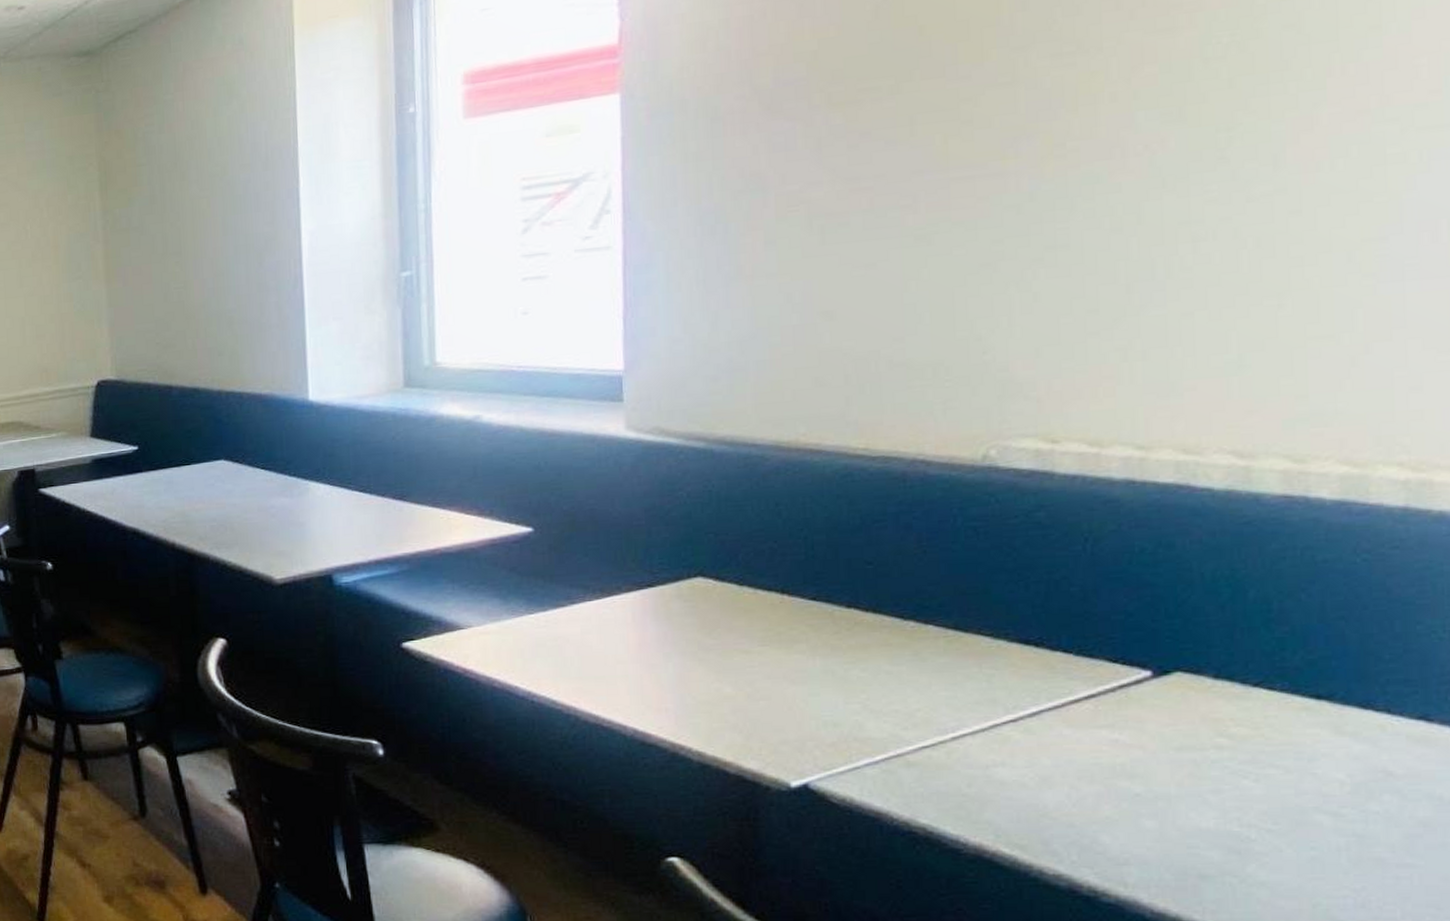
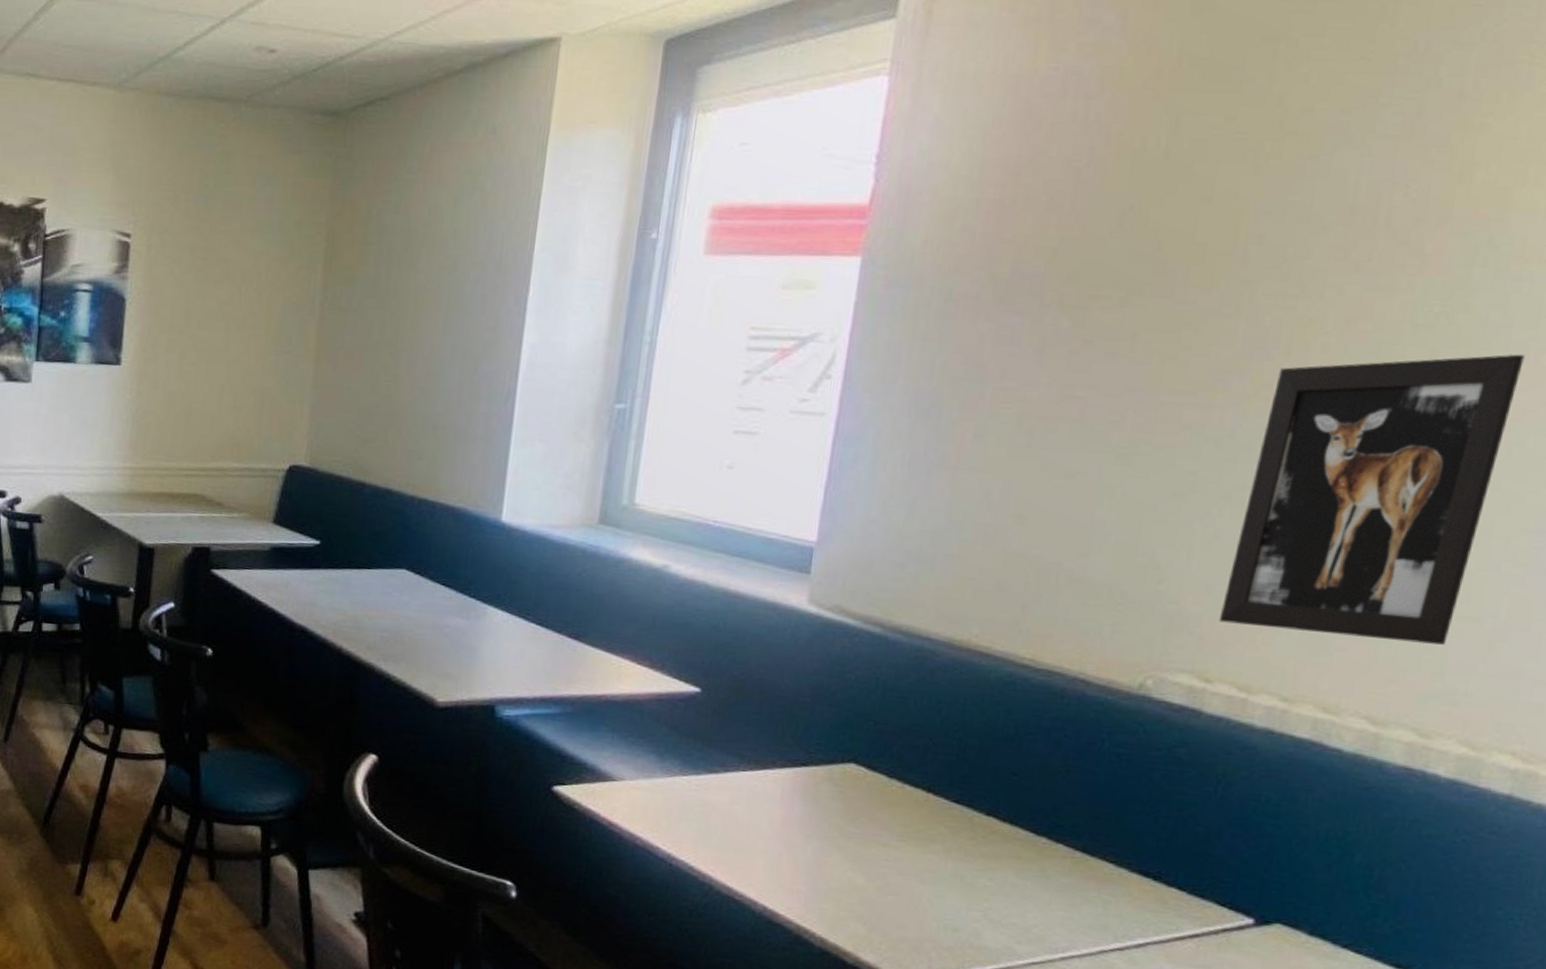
wall art: none [1054,68,1330,382] -> present [1218,353,1525,645]

